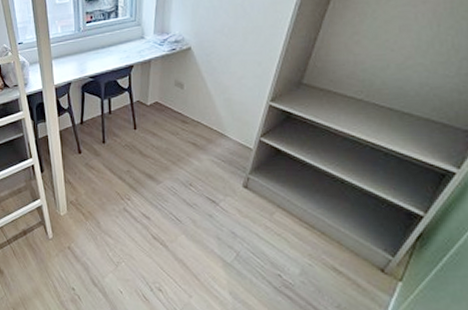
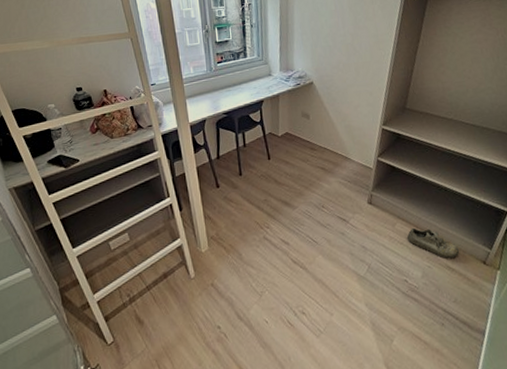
shoe: none [287,219,352,259] -> present [407,227,460,258]

